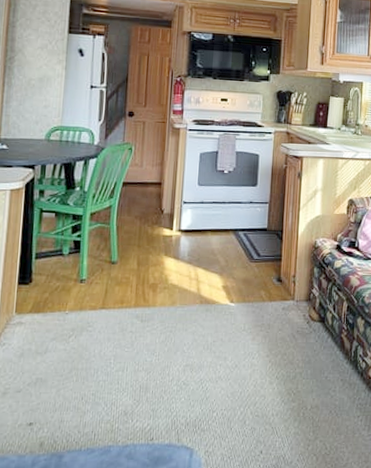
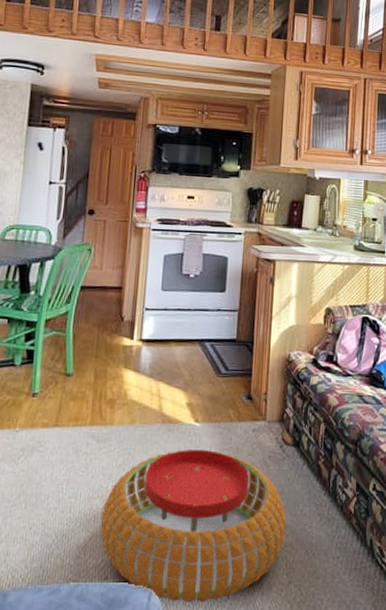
pouf: none [145,327,313,458] -> present [100,450,287,603]

